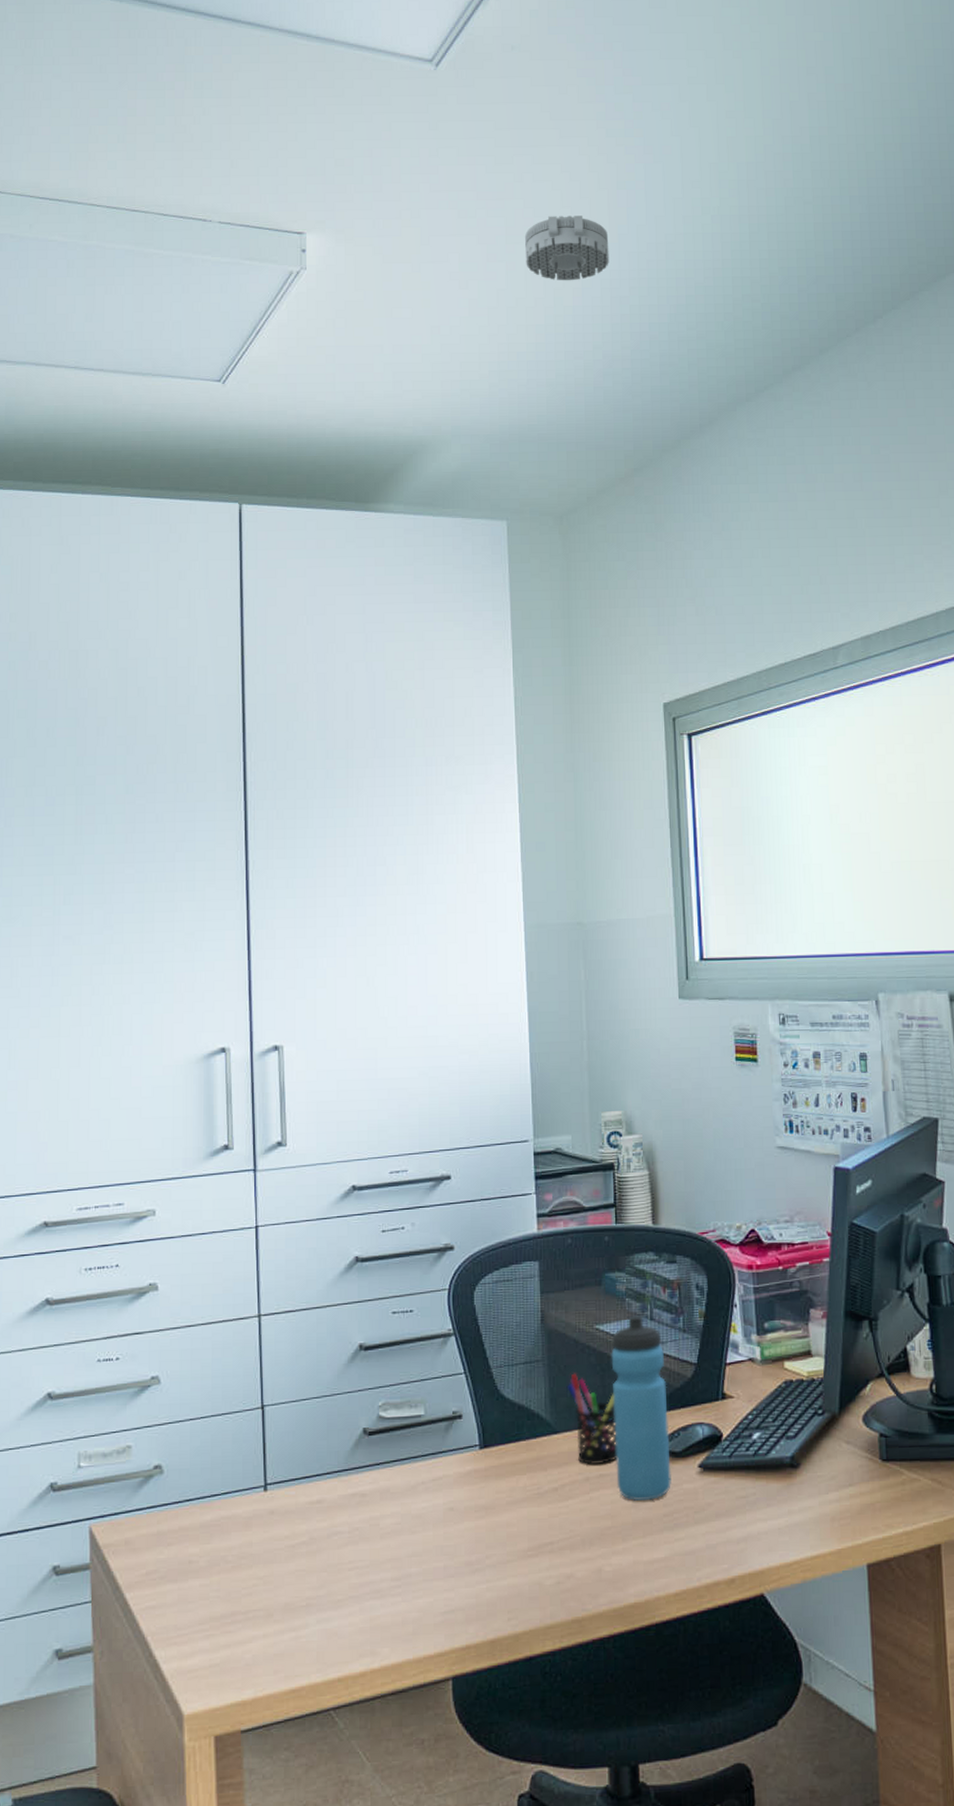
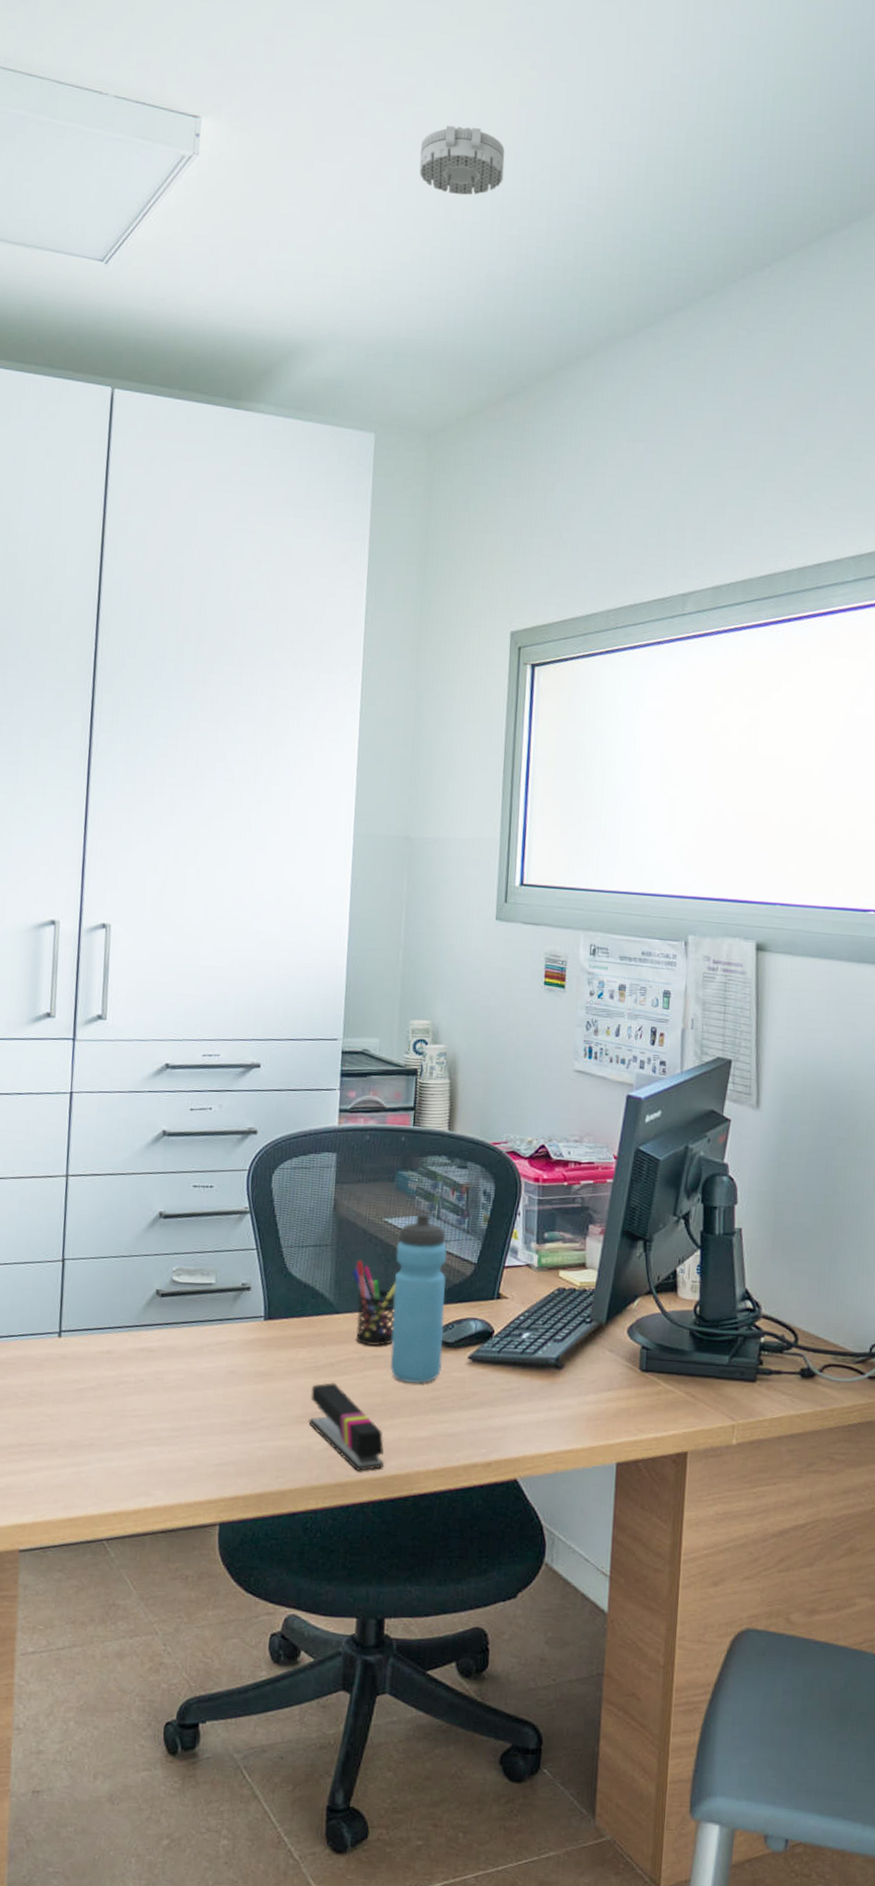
stapler: none [536,1509,621,1603] -> present [307,1382,384,1471]

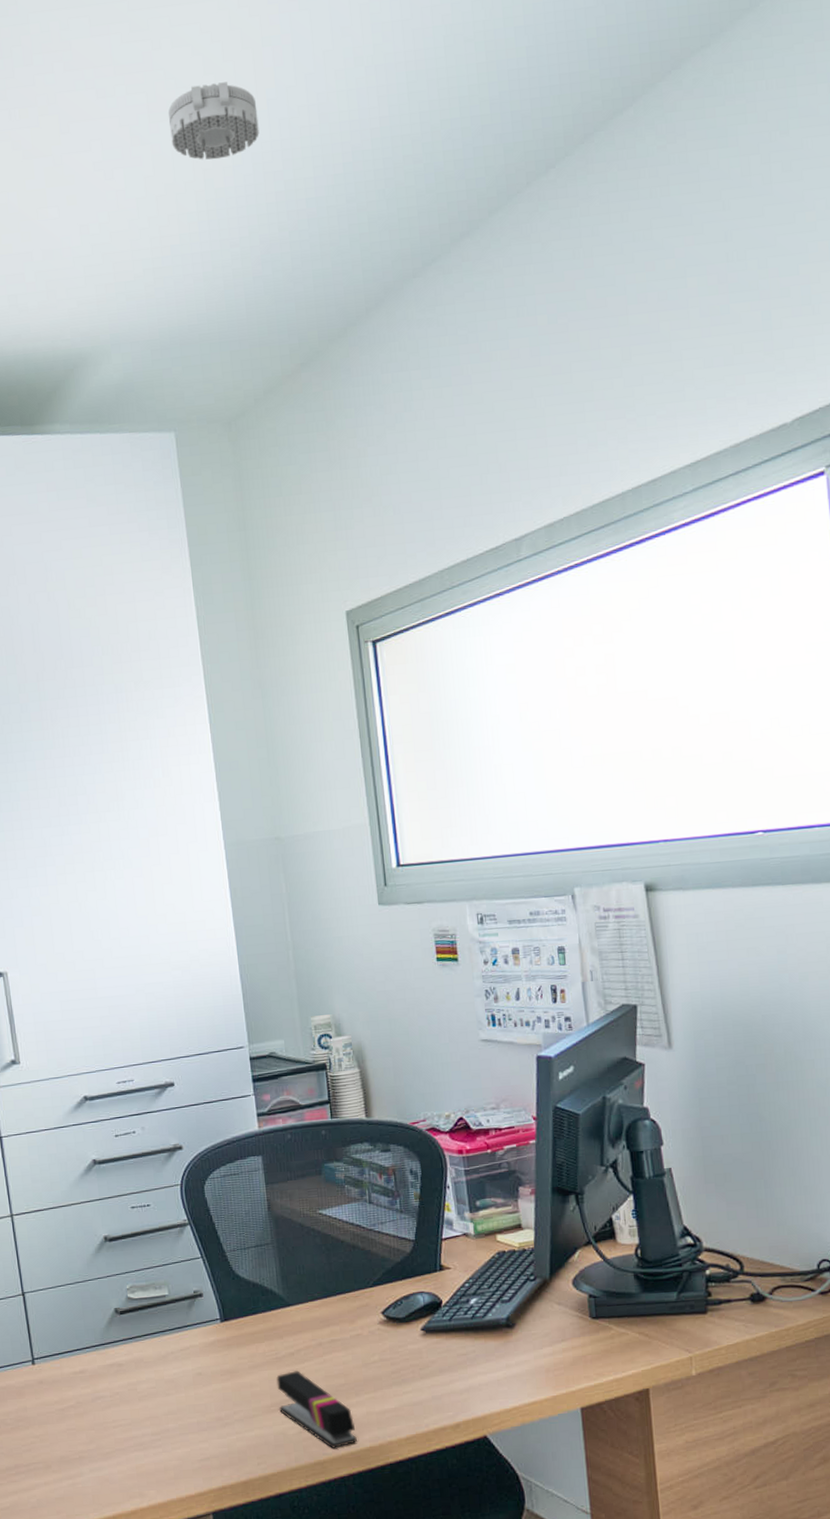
pen holder: present [351,1260,396,1347] -> none [295,1253,346,1332]
water bottle: present [390,1213,448,1383] -> none [334,1200,397,1361]

